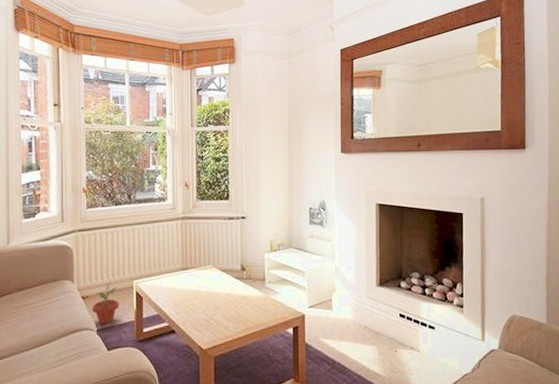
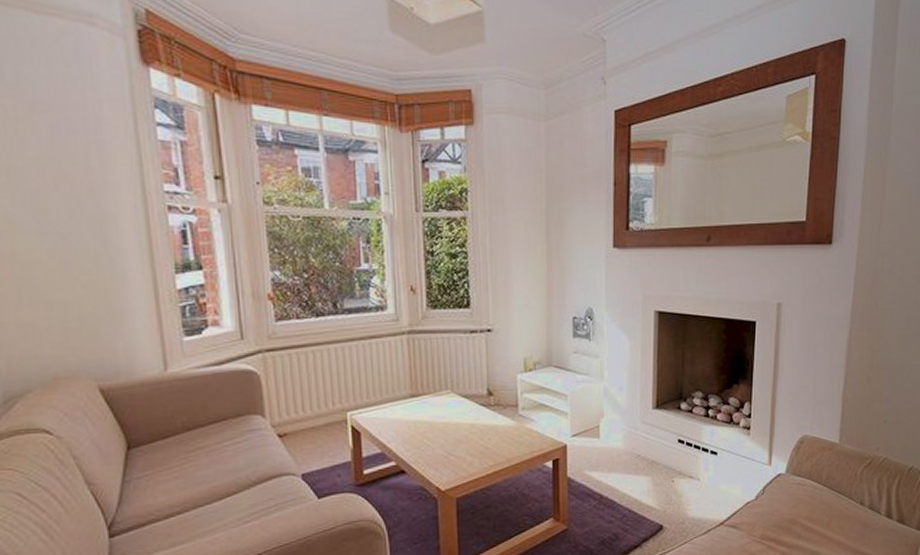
potted plant: present [91,281,120,325] -> none [292,414,330,468]

